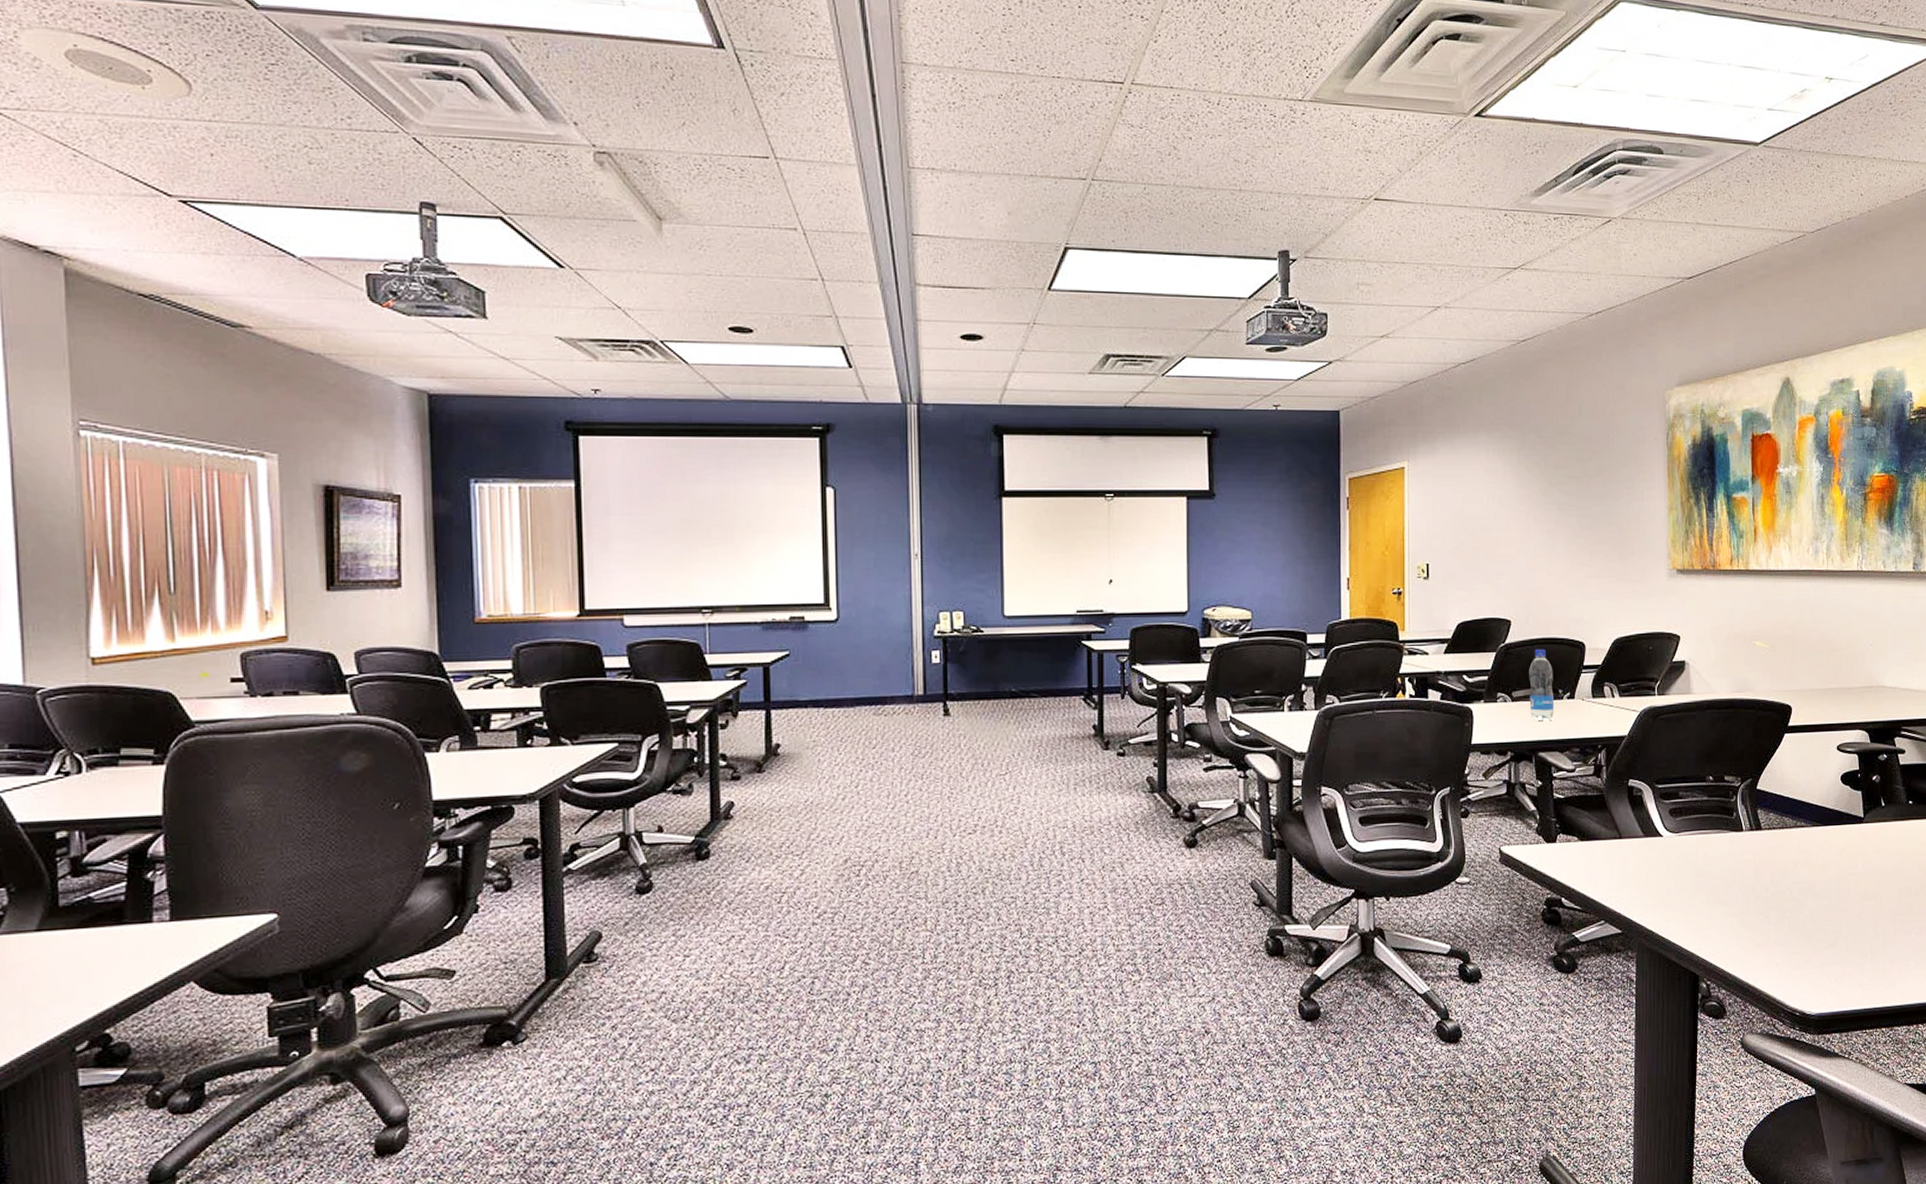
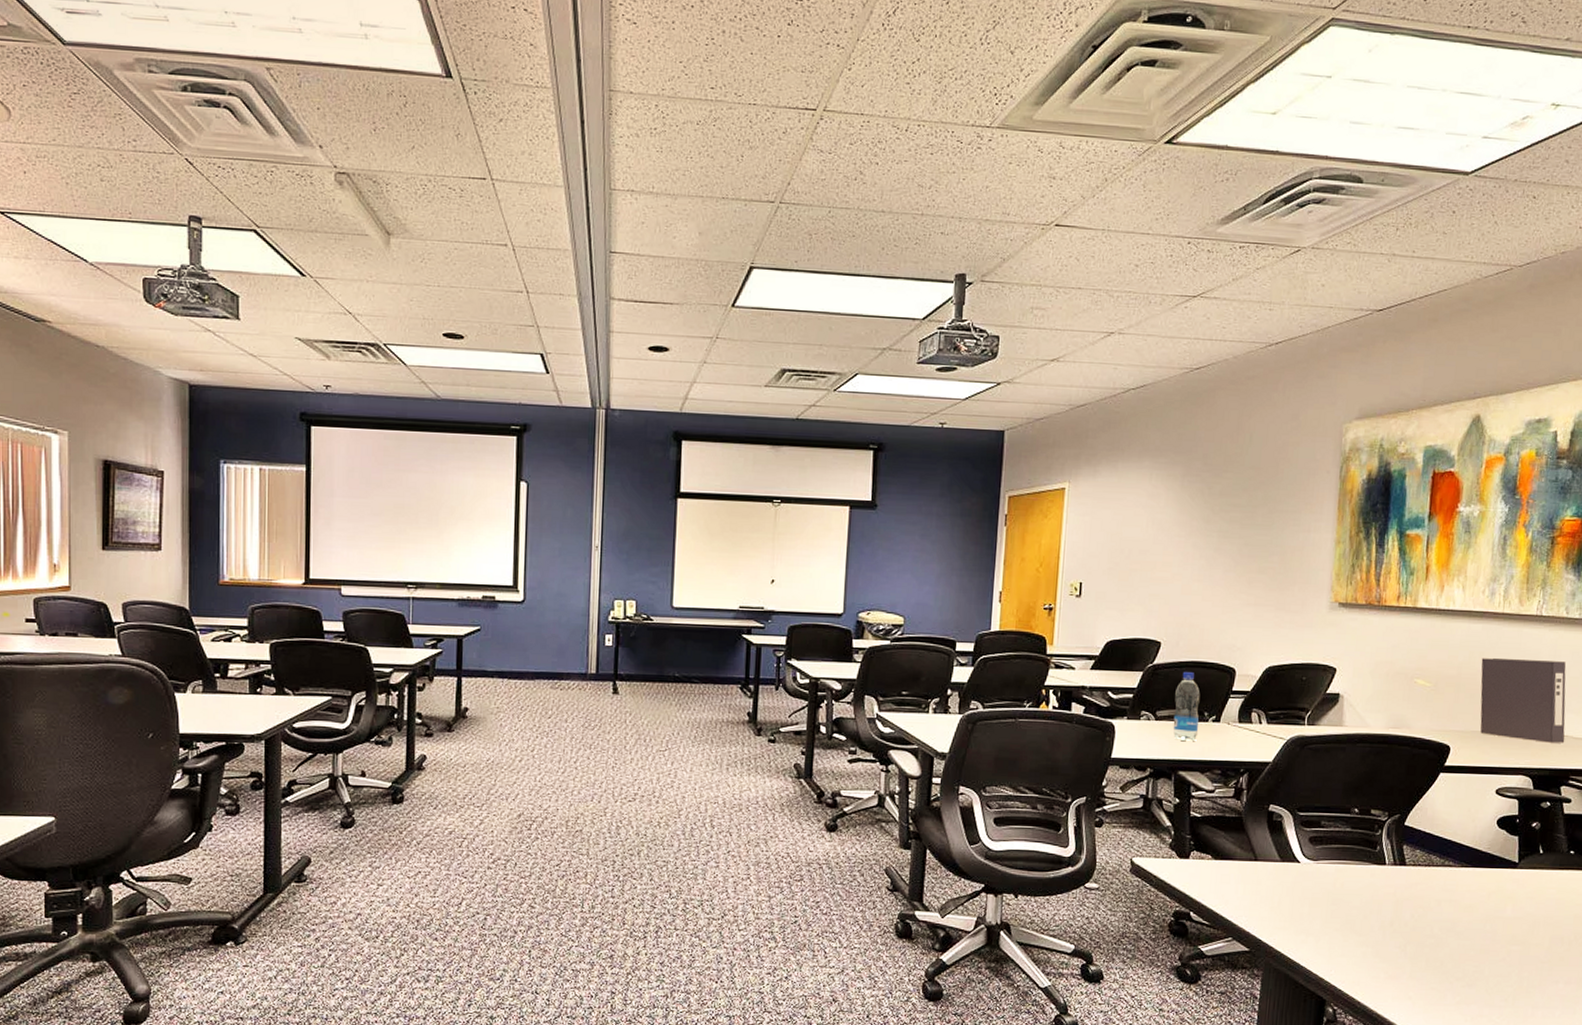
binder: none [1812,614,1894,696] -> present [1480,658,1567,743]

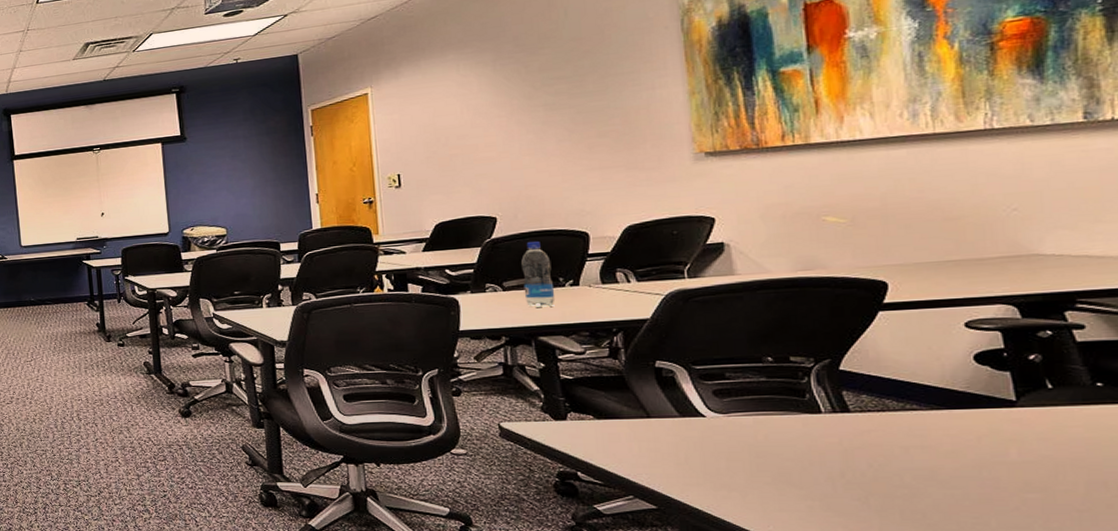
binder: present [1480,658,1567,743] -> none [913,174,1060,266]

